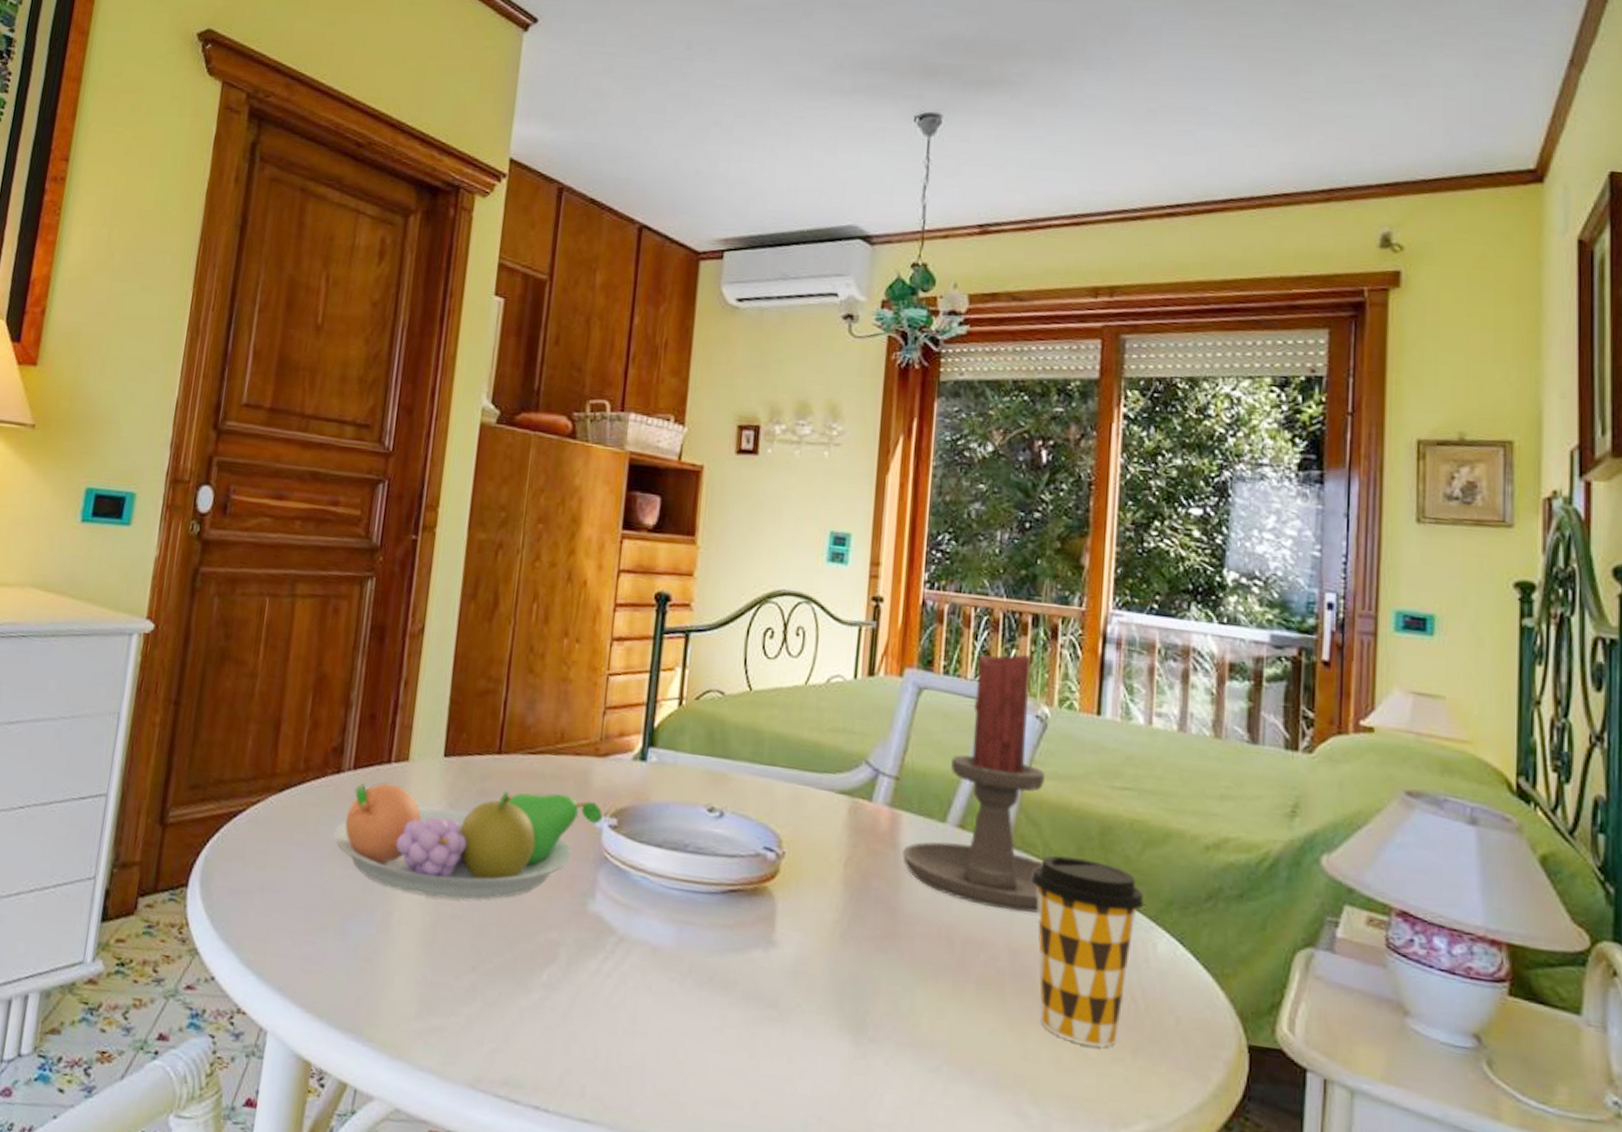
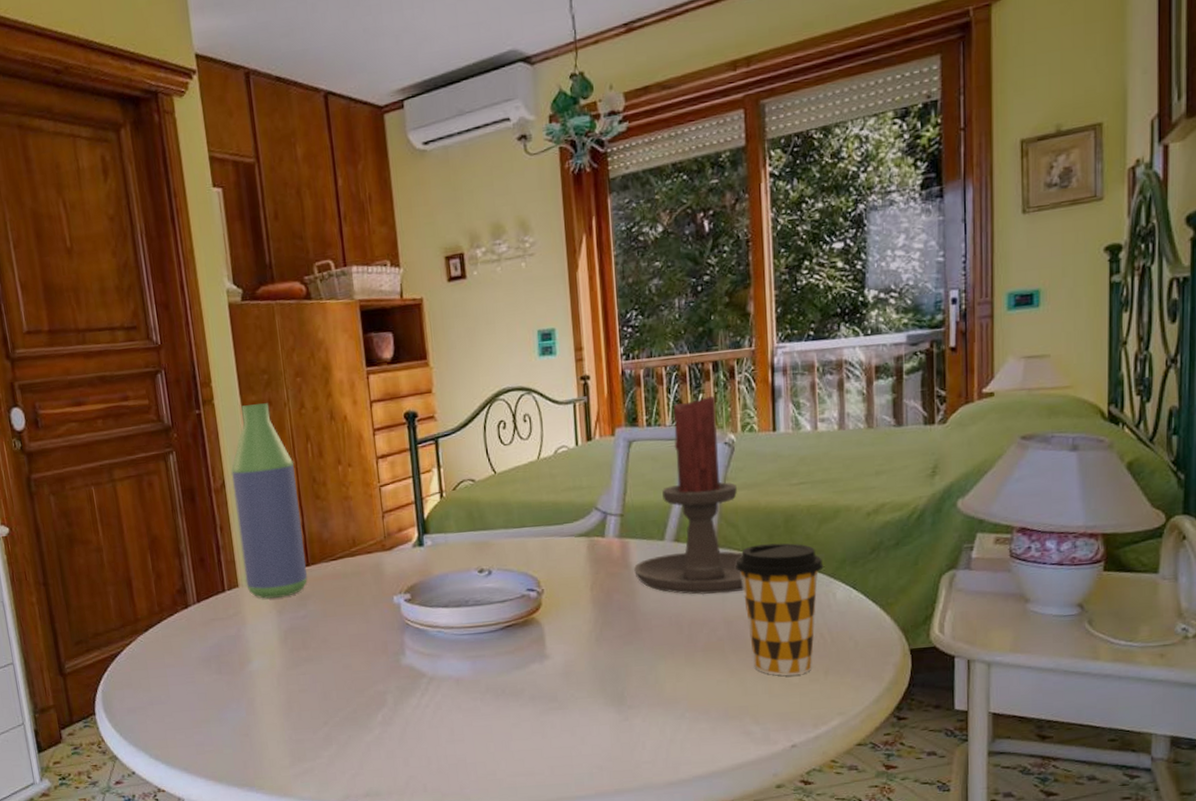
fruit bowl: present [333,783,602,900] -> none [195,584,398,682]
bottle: none [418,542,512,787] -> present [230,403,307,599]

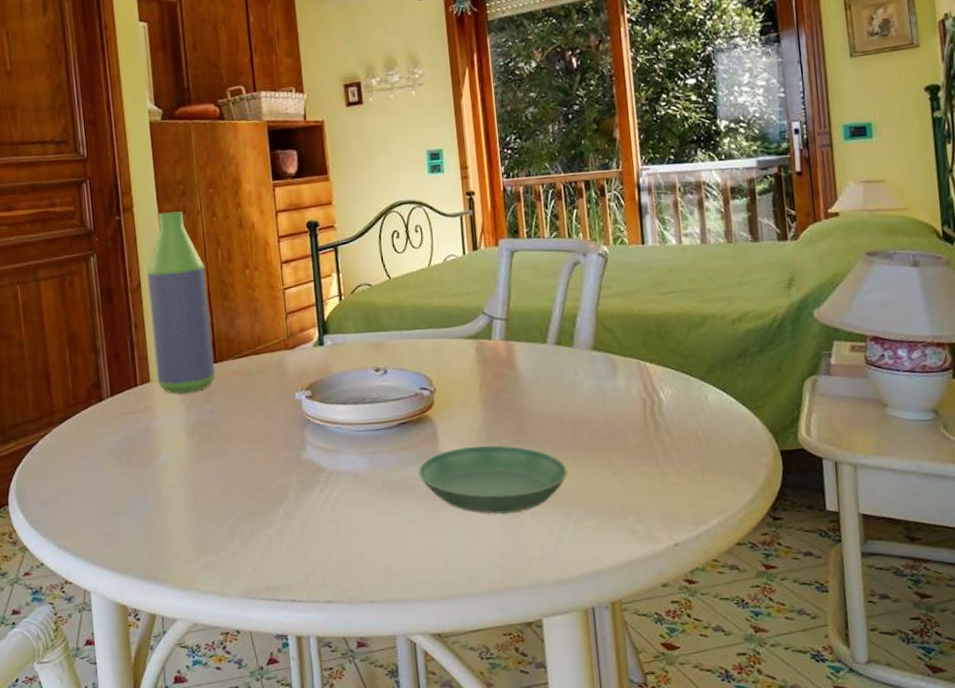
saucer: none [524,648,682,717] -> present [418,445,568,514]
candle holder: present [634,396,745,595] -> none [519,212,623,396]
coffee cup: present [735,543,824,676] -> none [613,347,695,475]

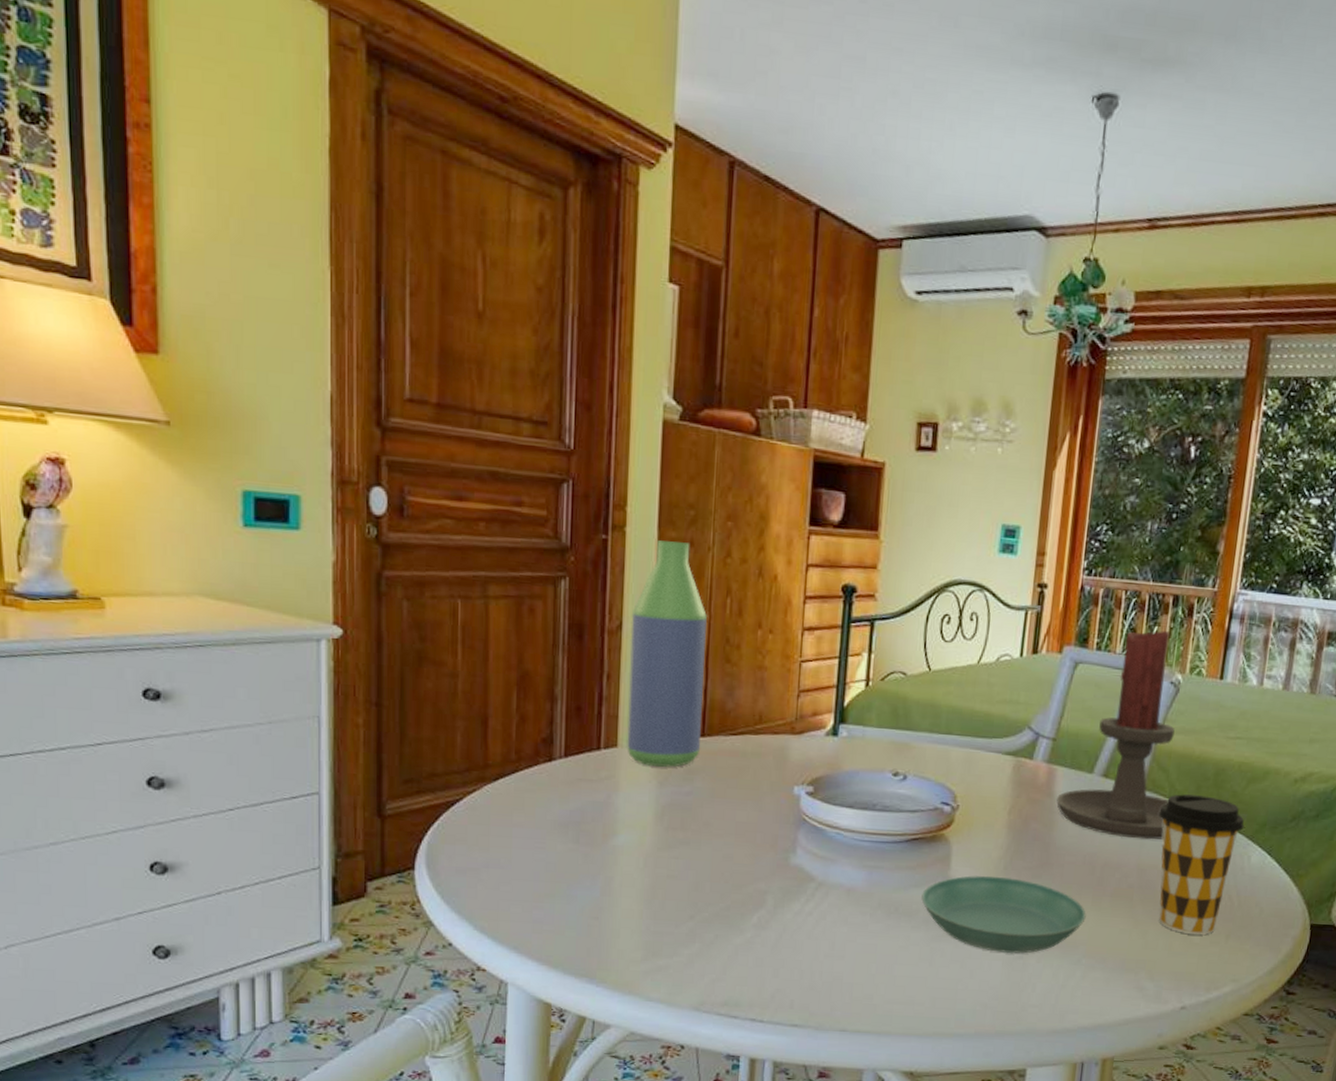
candle holder: none [519,212,623,396] -> present [1056,629,1175,840]
coffee cup: none [613,347,695,475] -> present [1159,794,1245,935]

